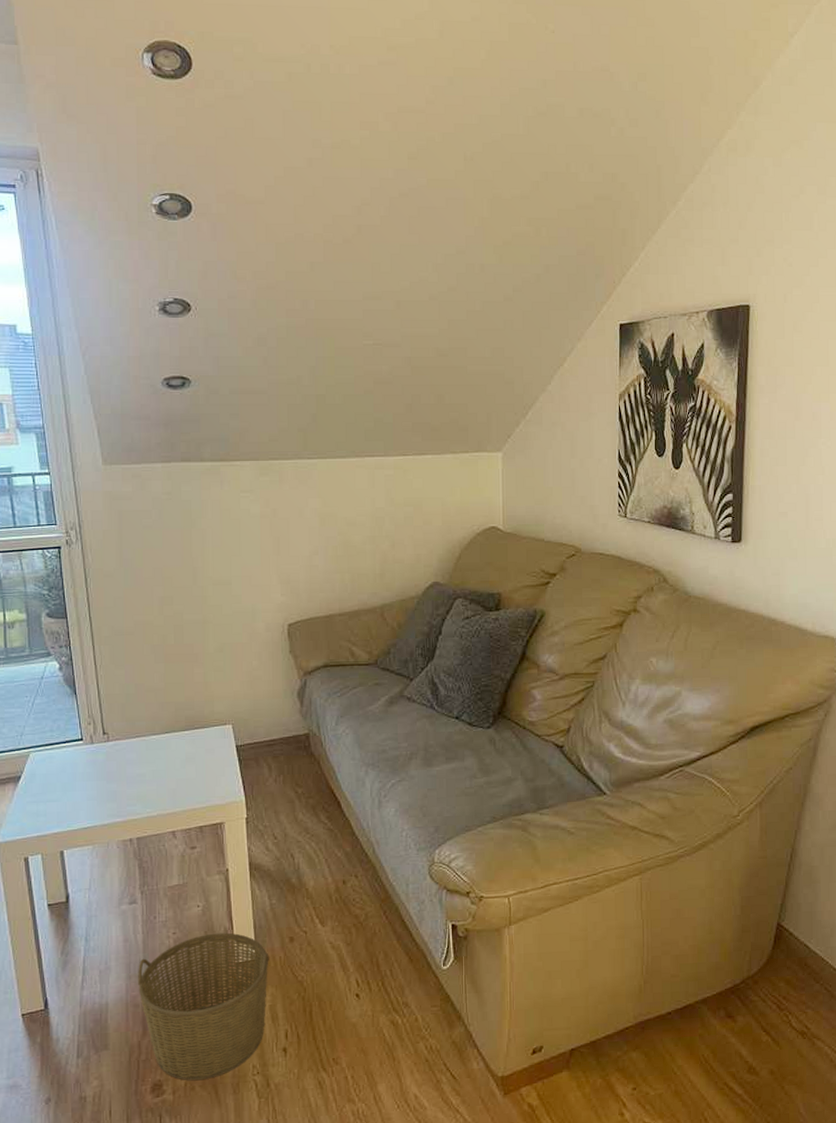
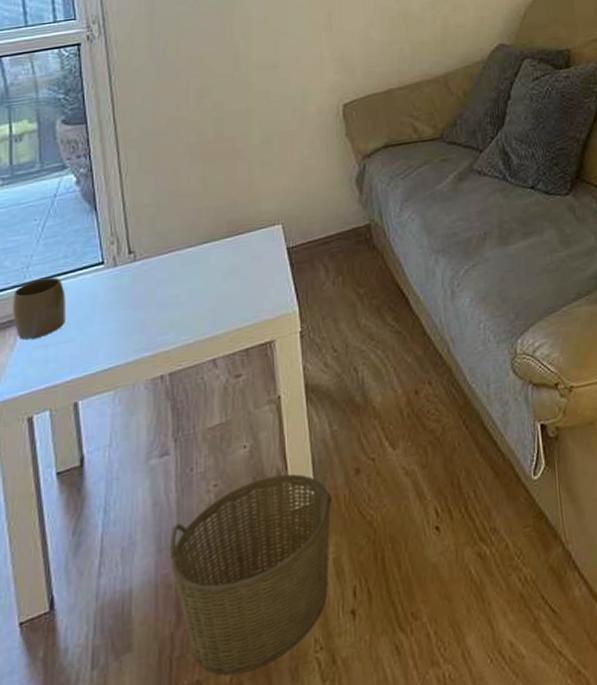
mug: none [10,747,52,795] -> present [13,277,66,340]

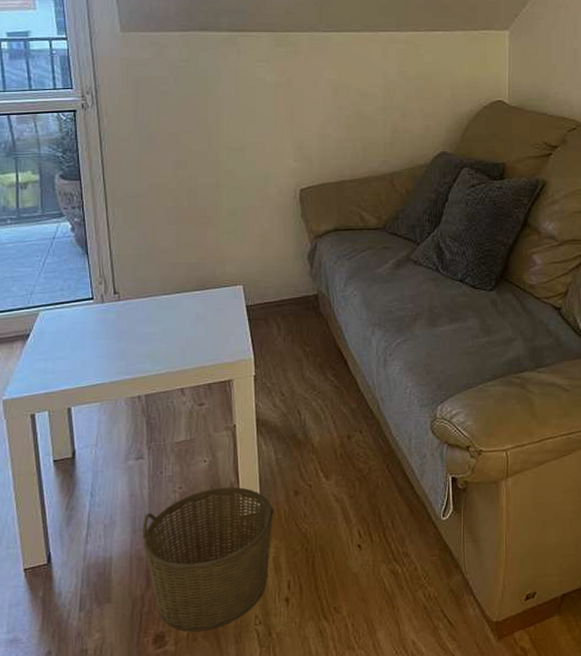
mug: present [13,277,66,340] -> none [19,305,62,353]

